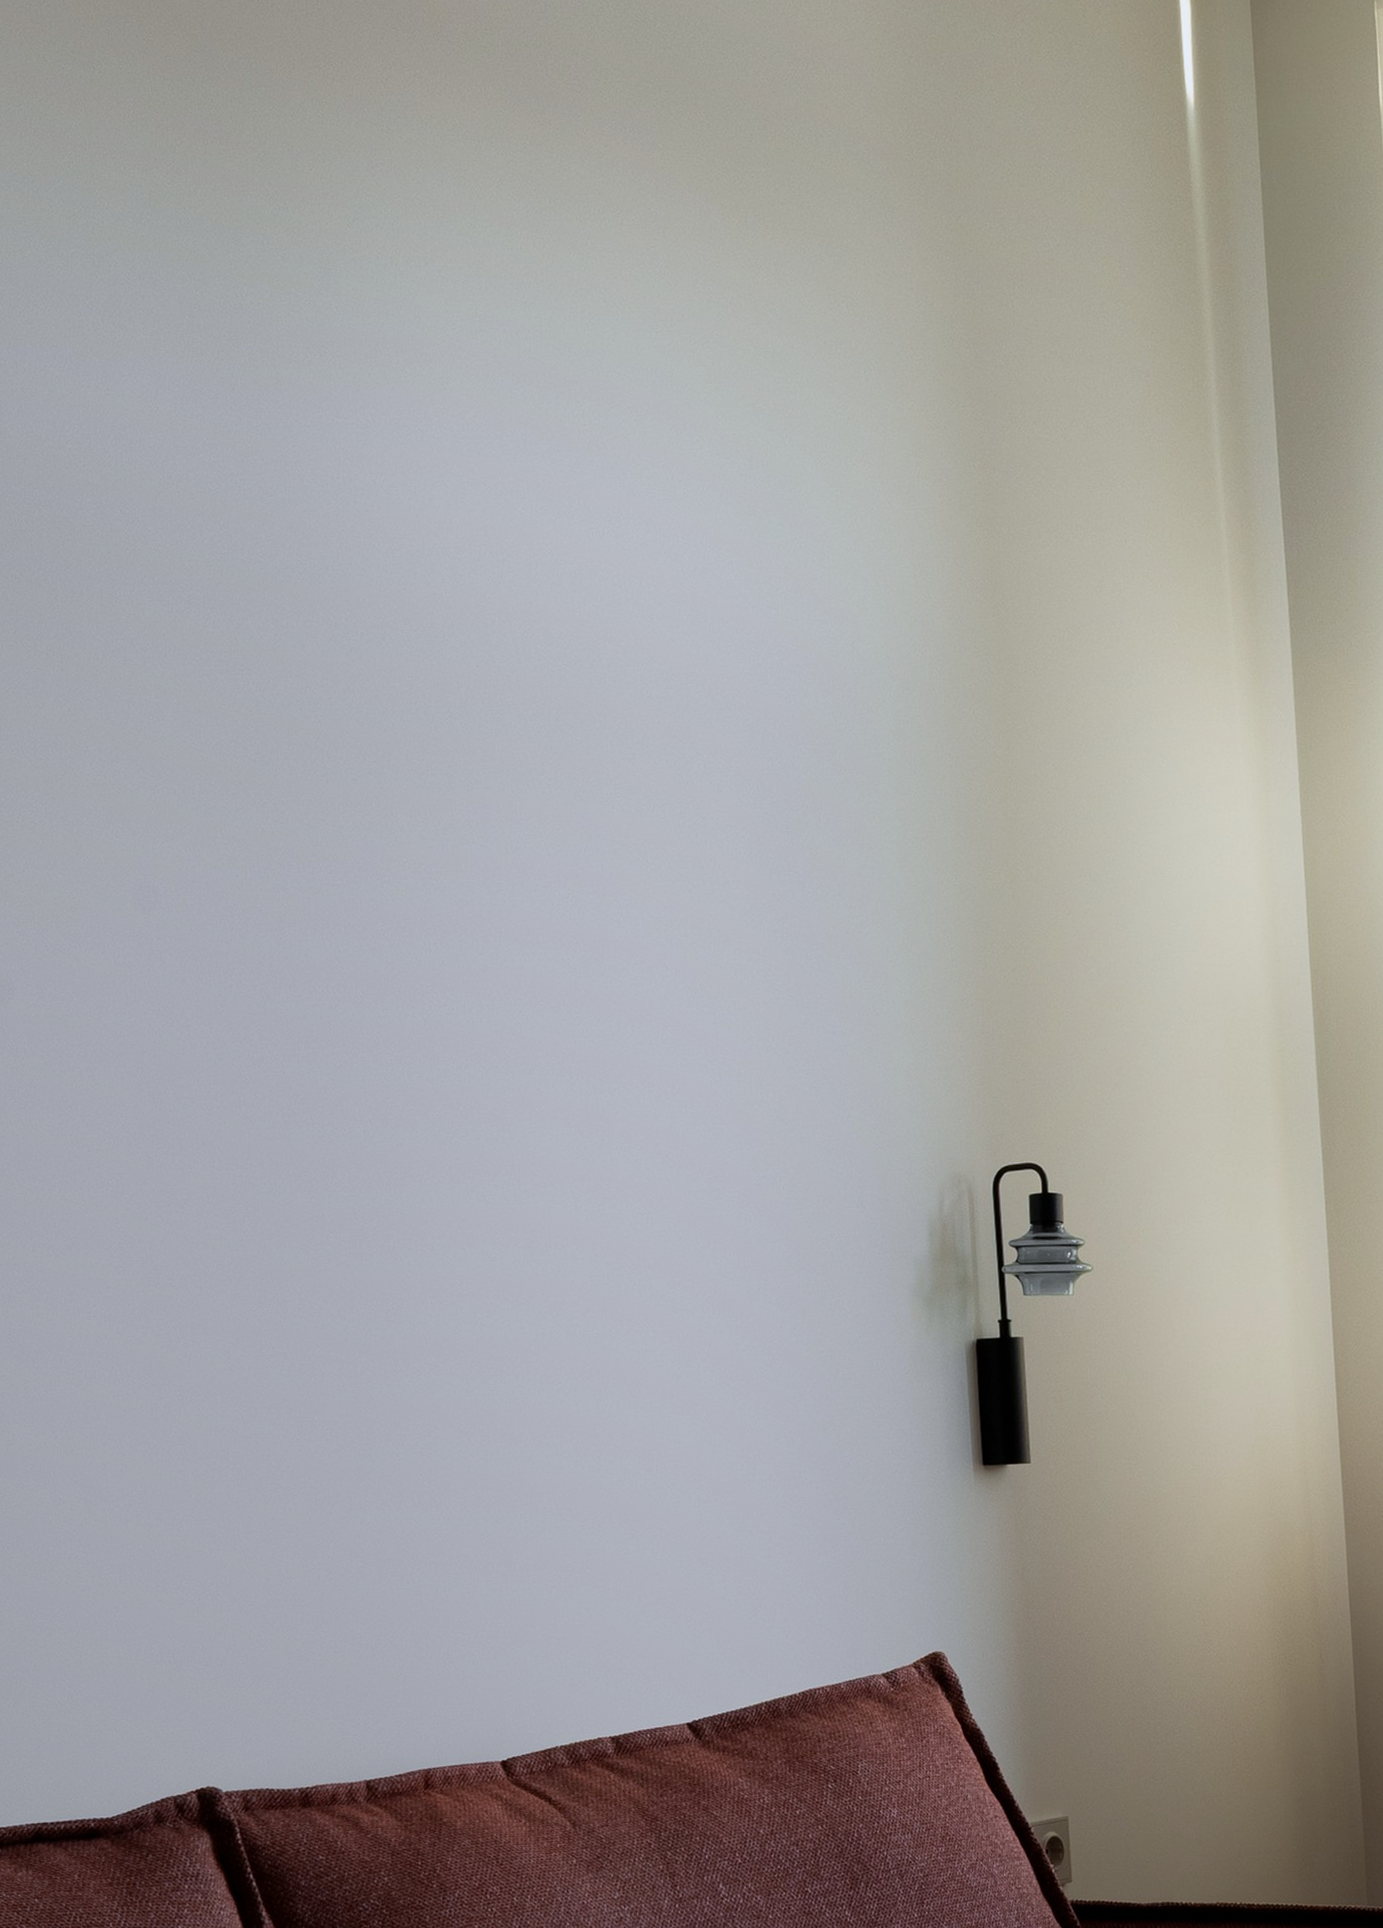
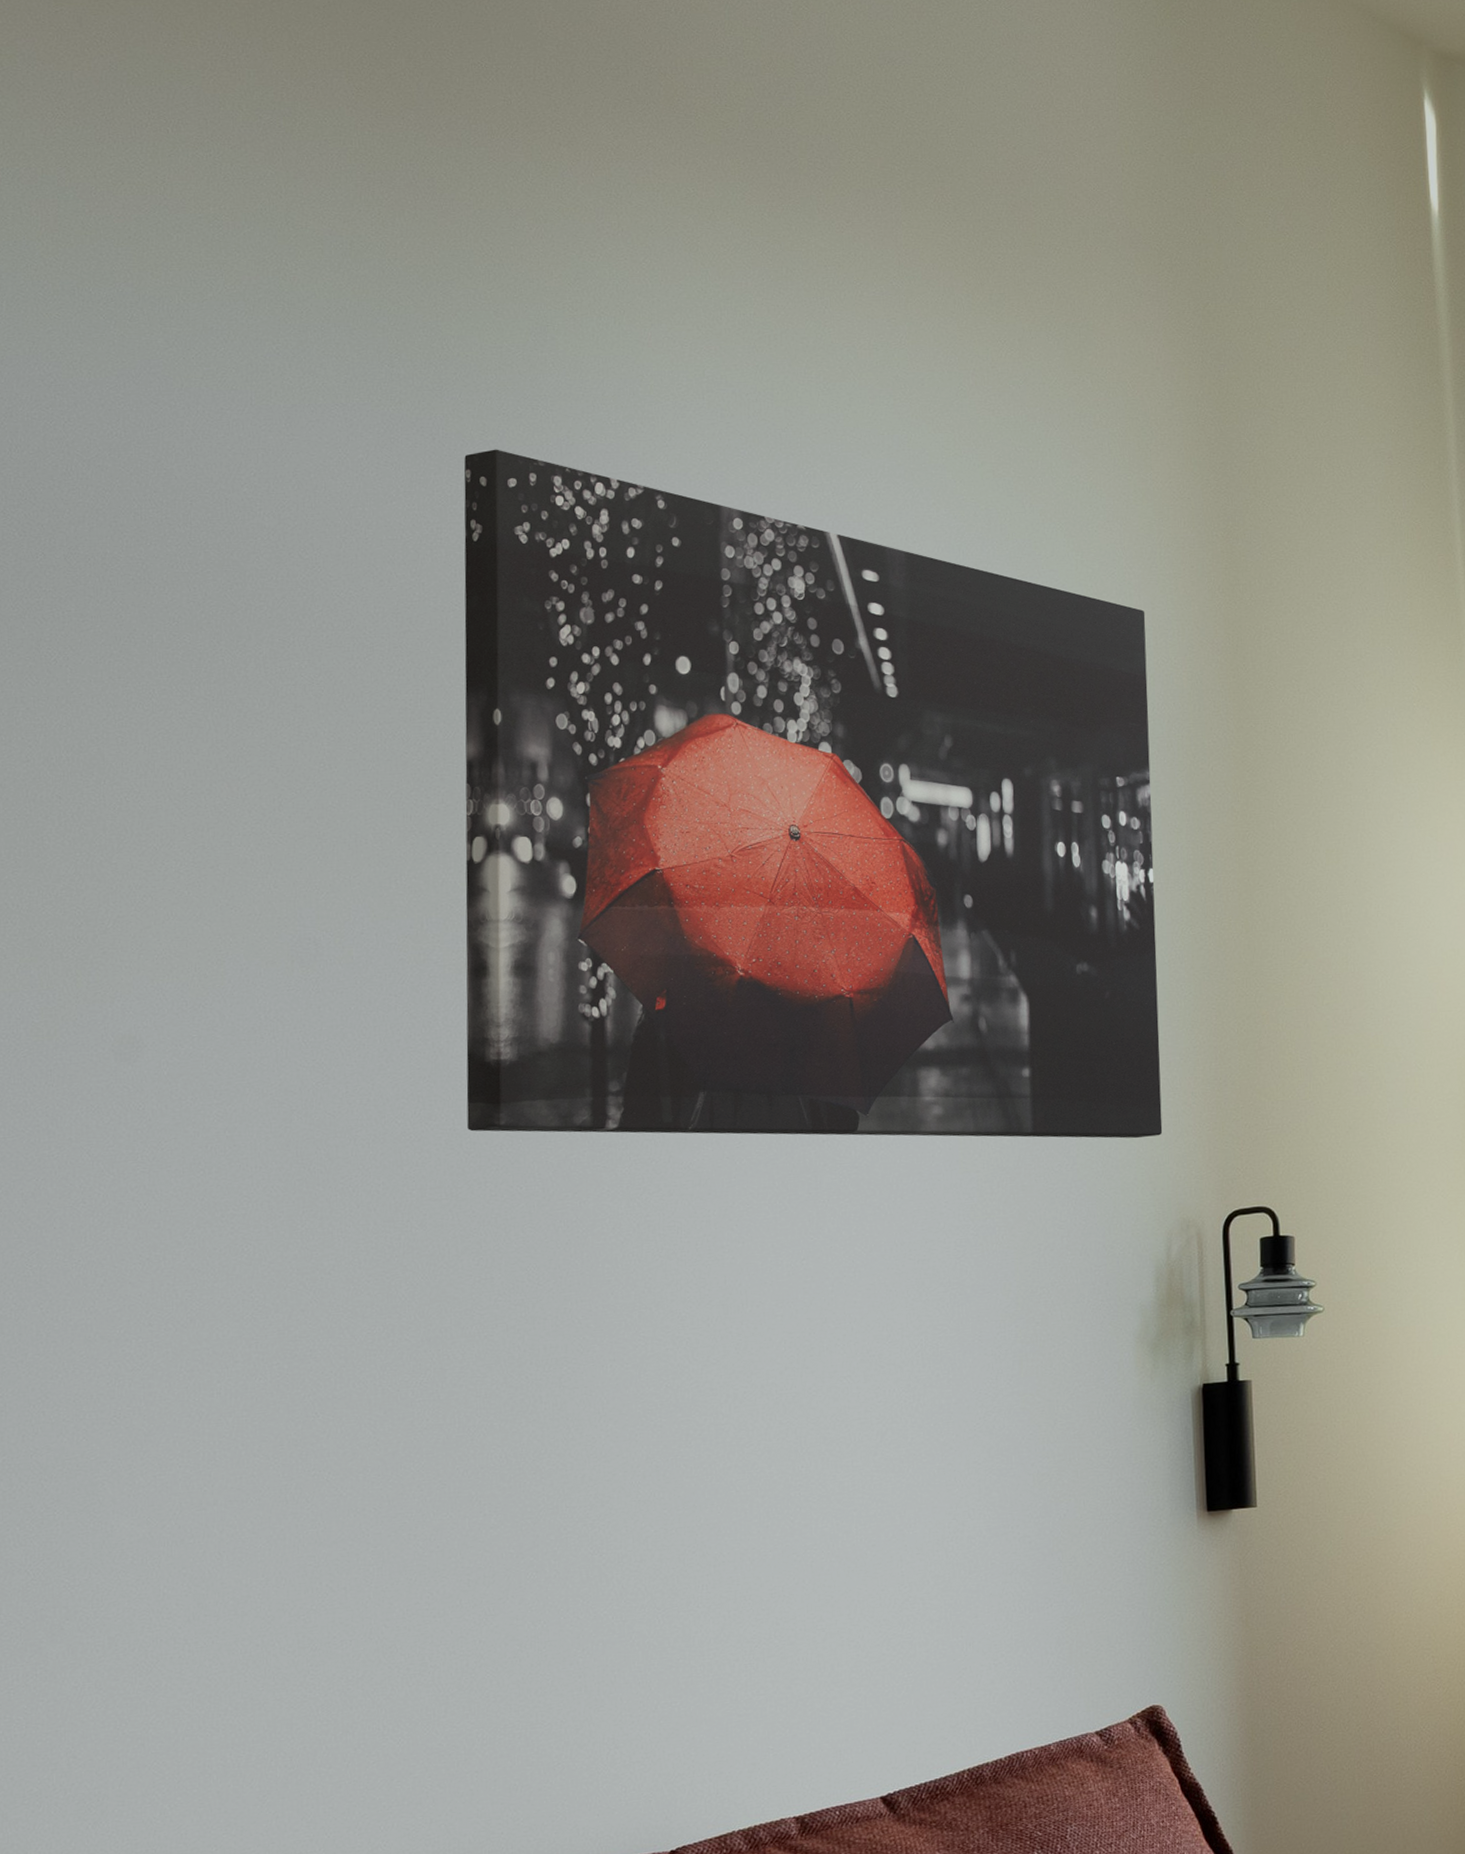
wall art: none [261,397,933,1092] -> present [463,449,1163,1139]

